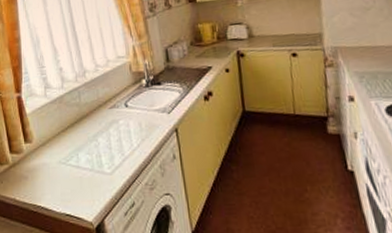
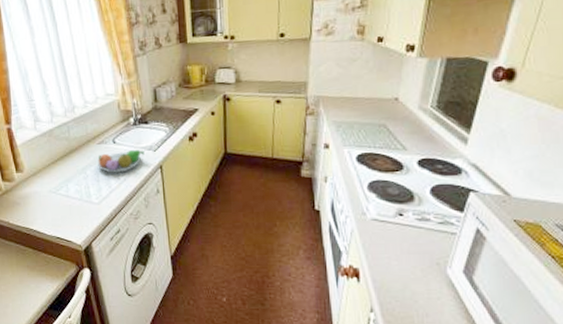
fruit bowl: none [109,112,158,139] -> present [98,150,144,173]

